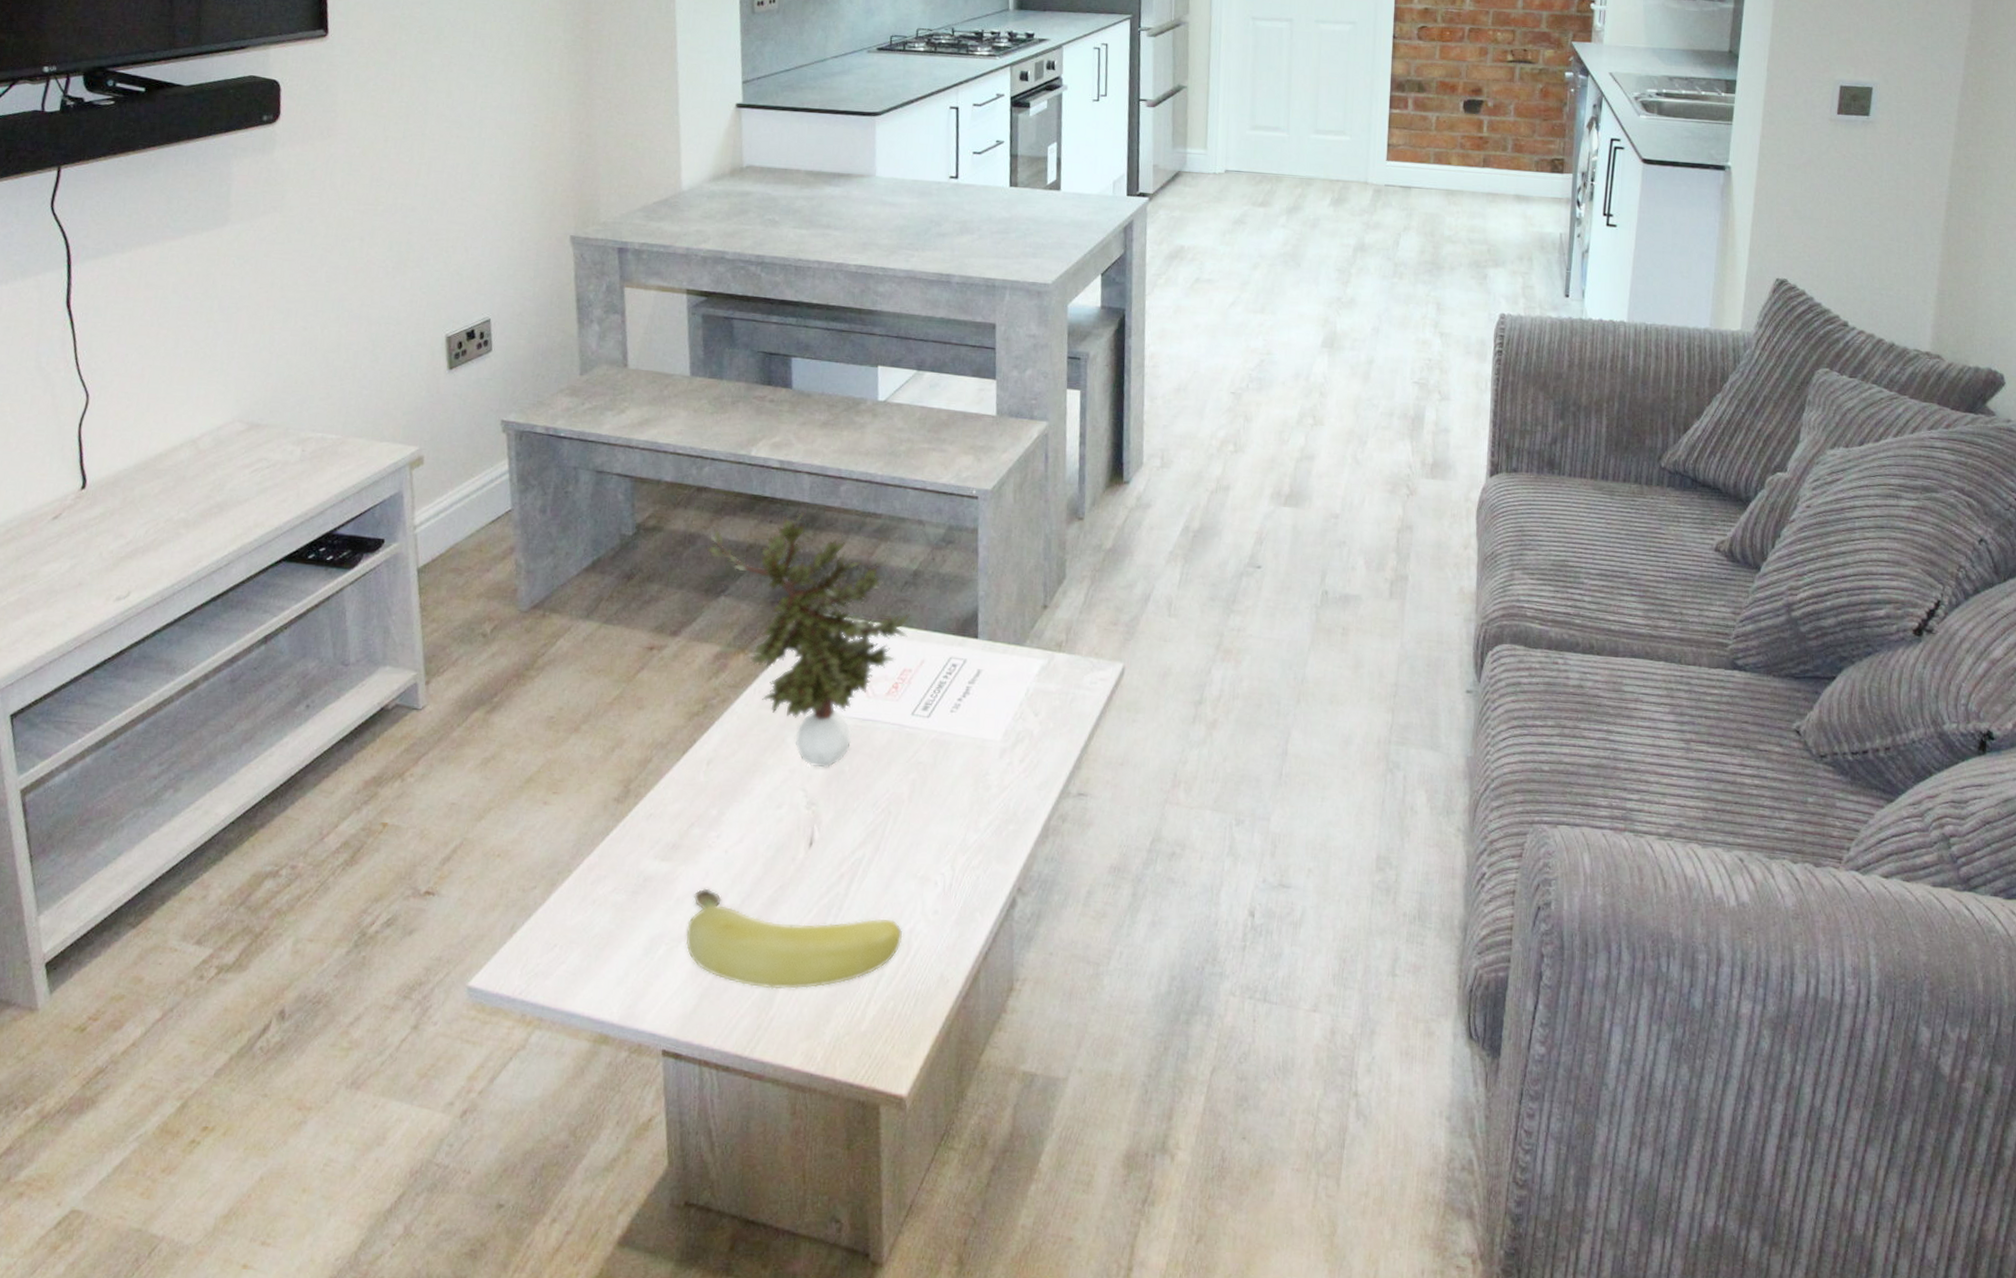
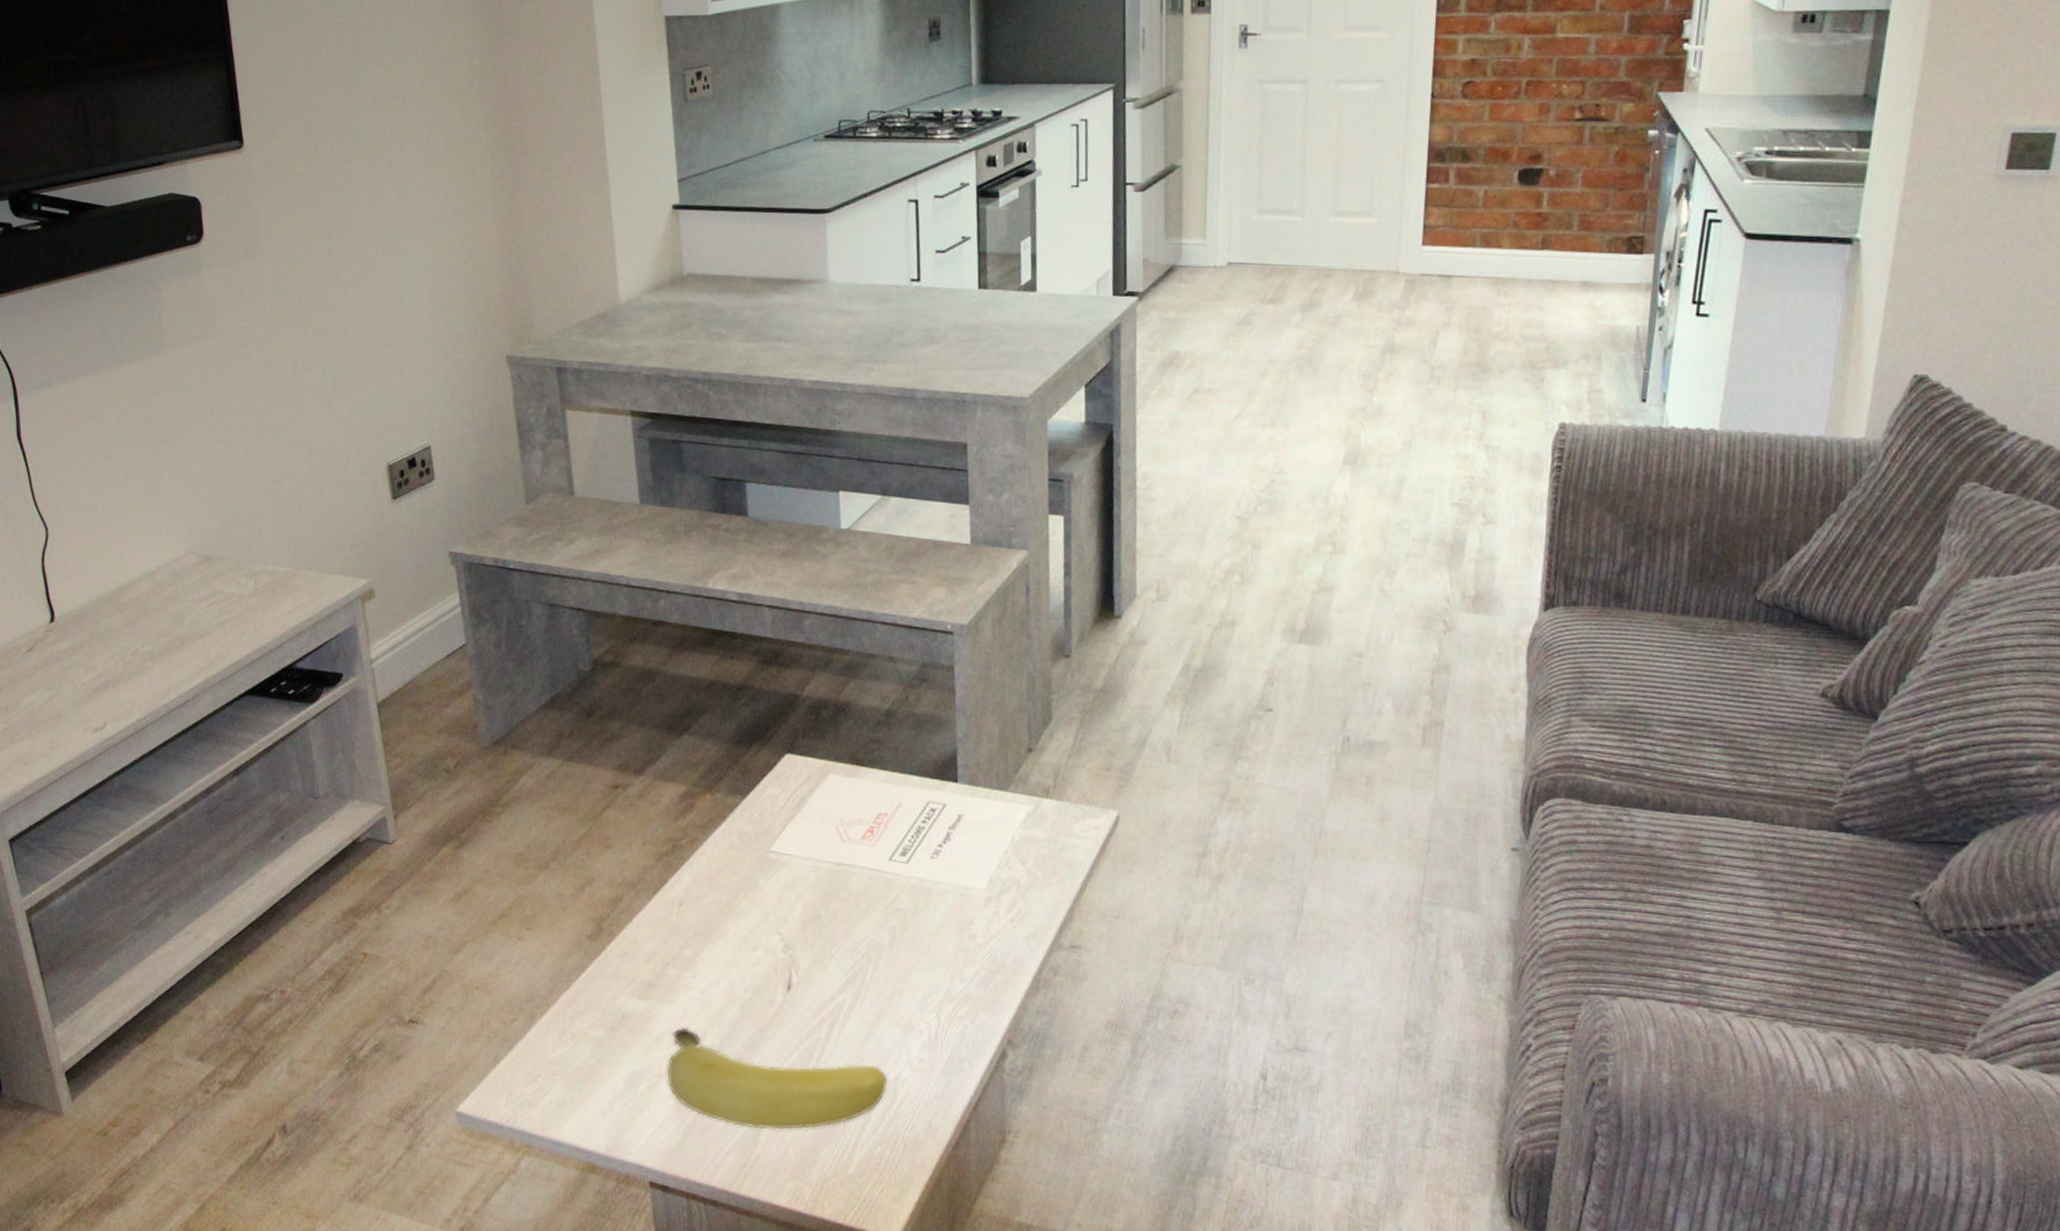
potted plant: present [705,510,910,768] -> none [665,645,883,912]

